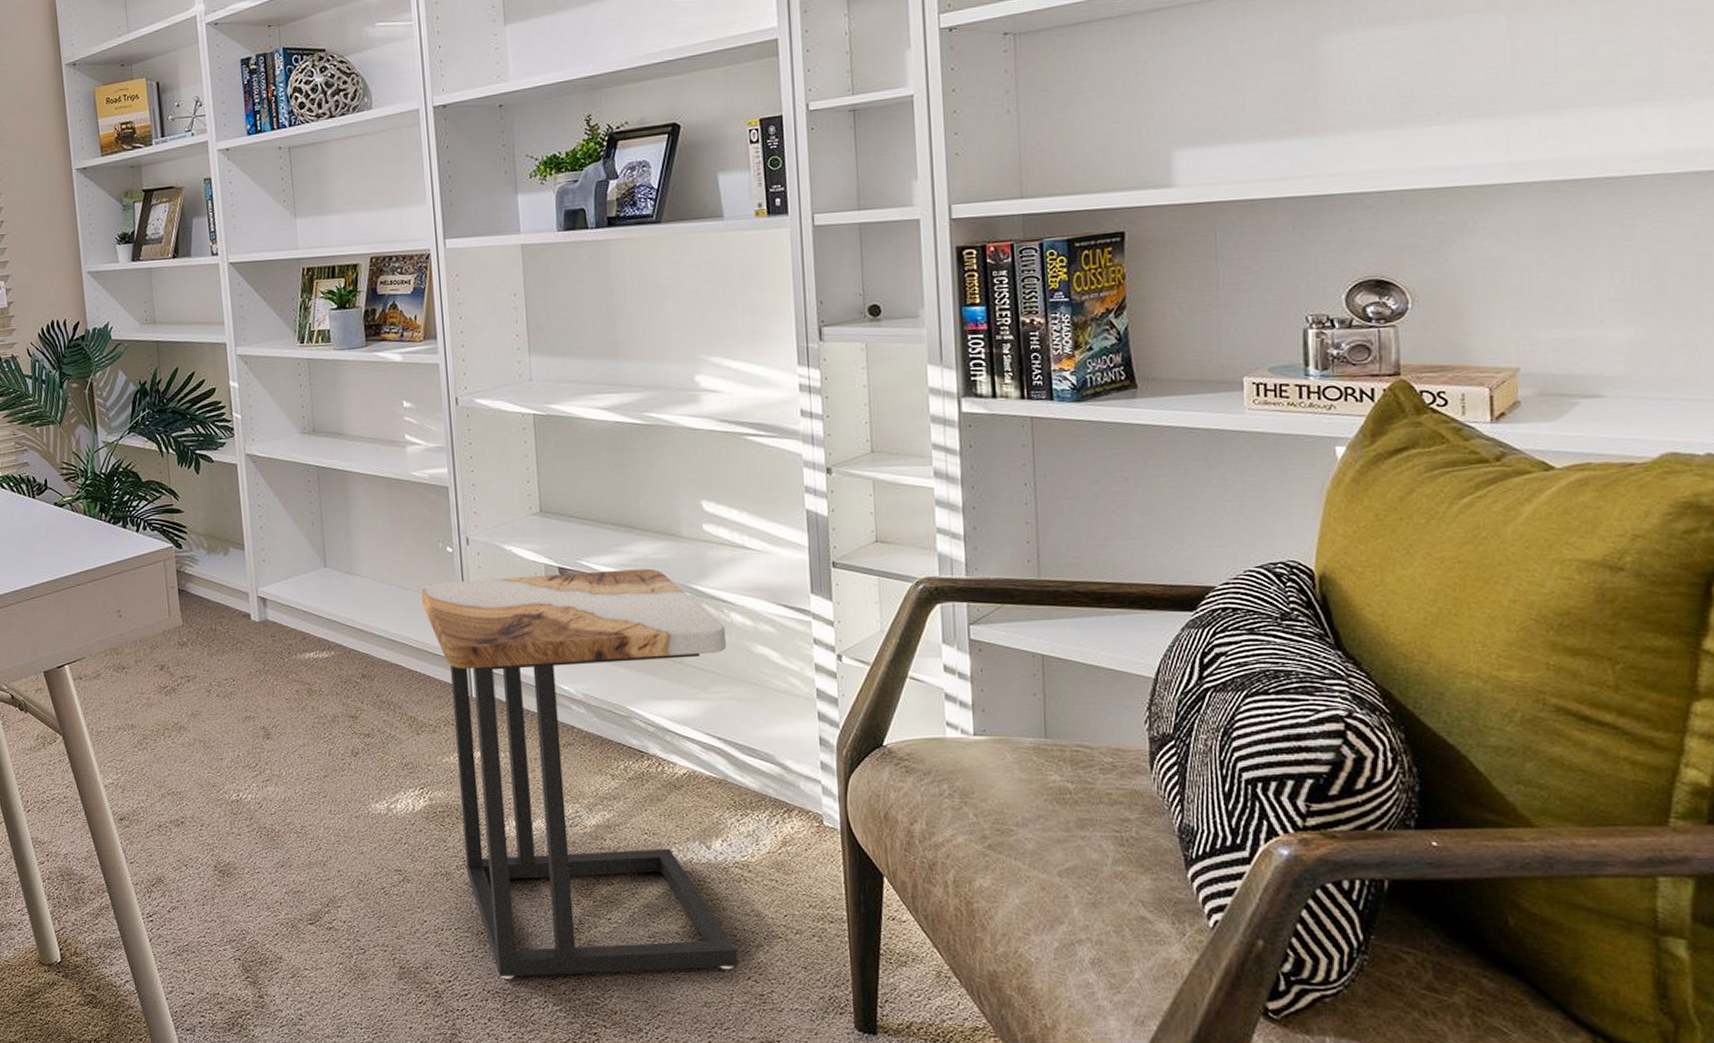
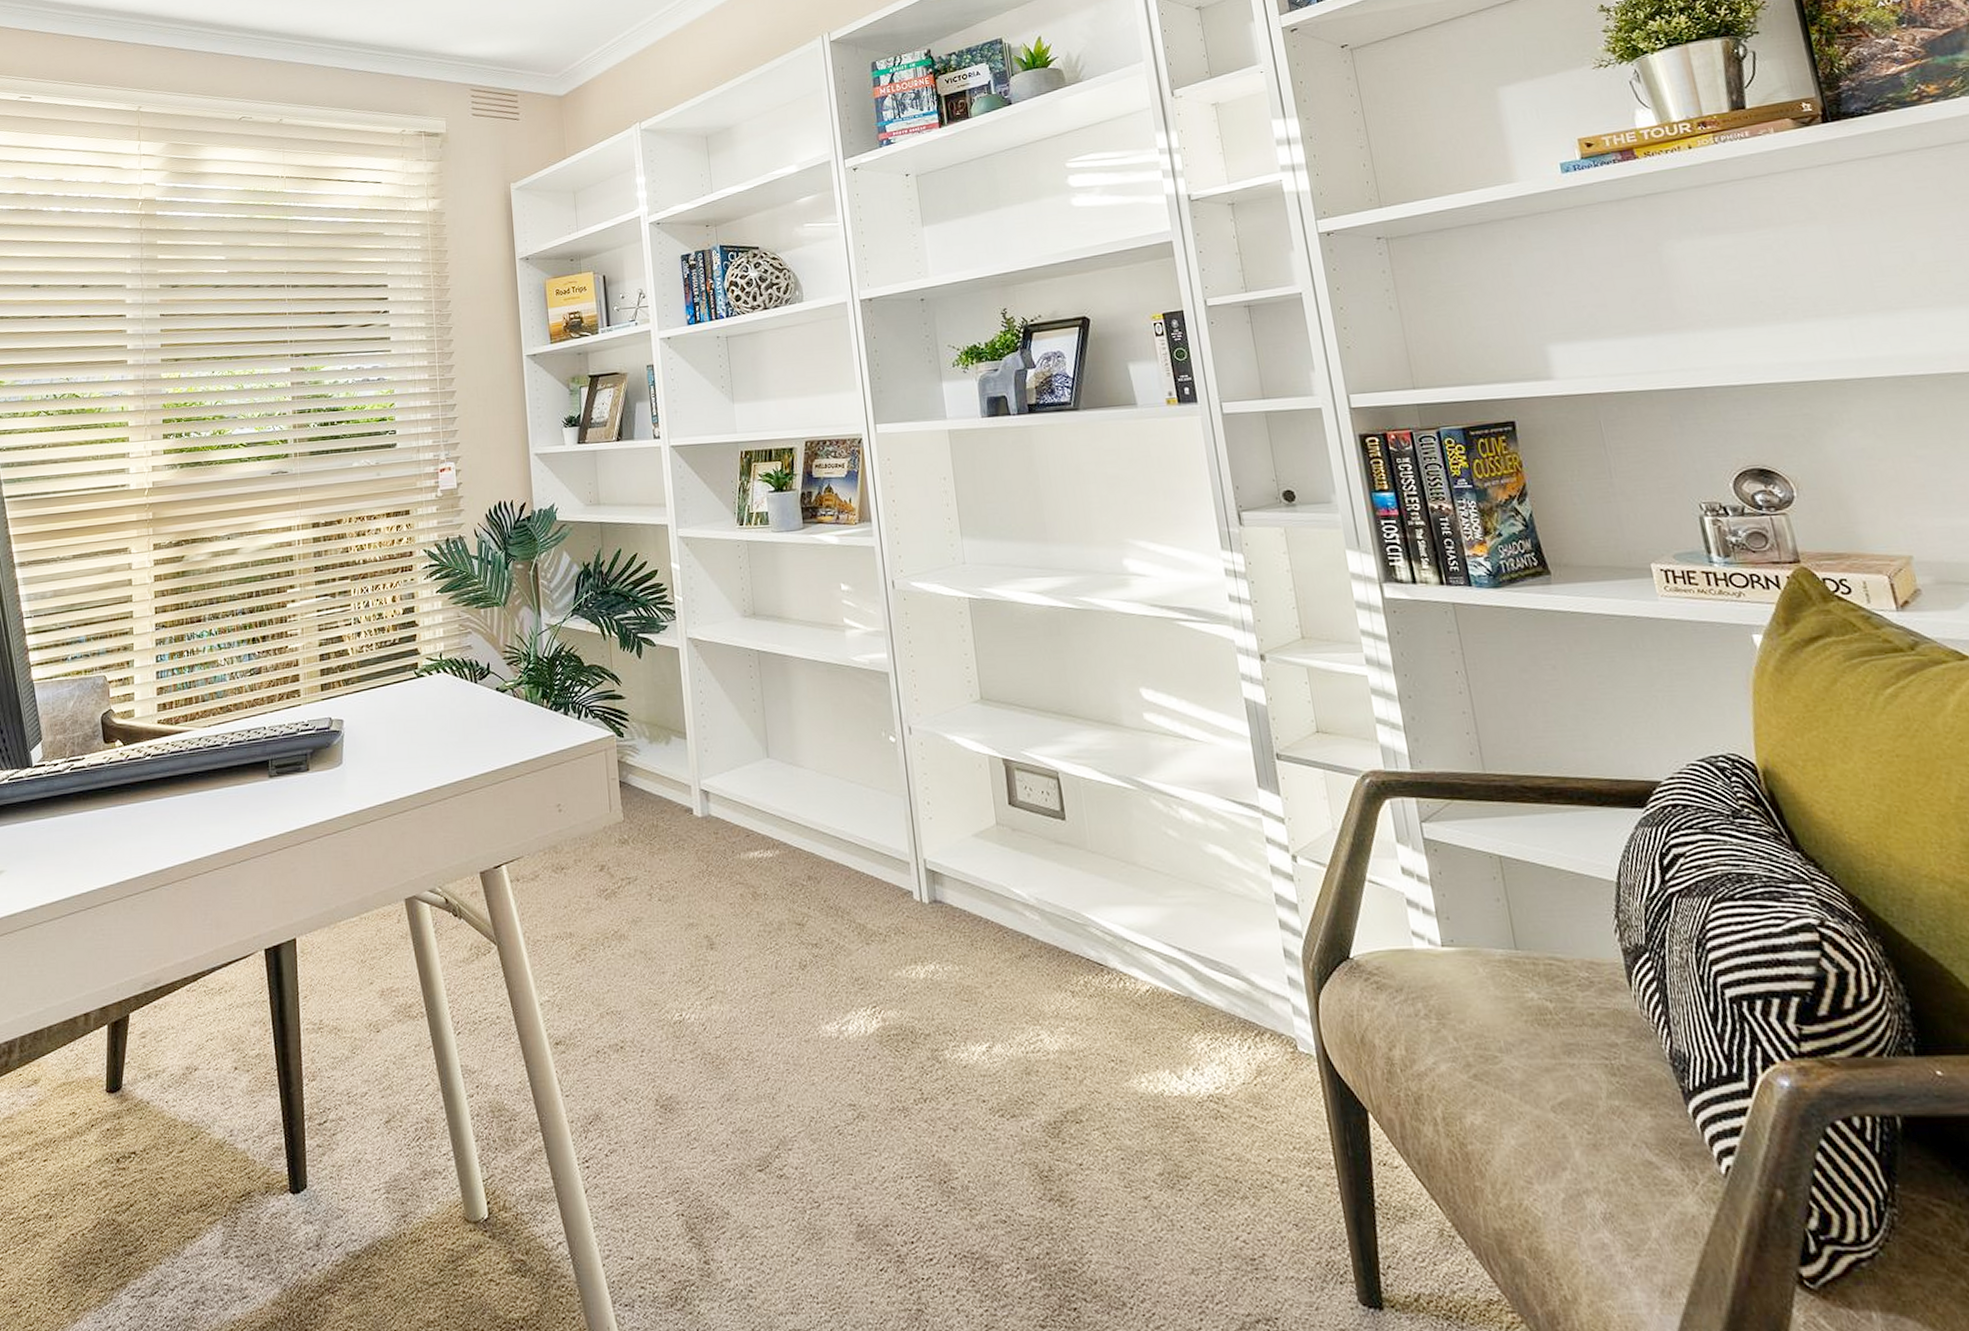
side table: present [422,568,738,979] -> none [866,760,1223,1240]

